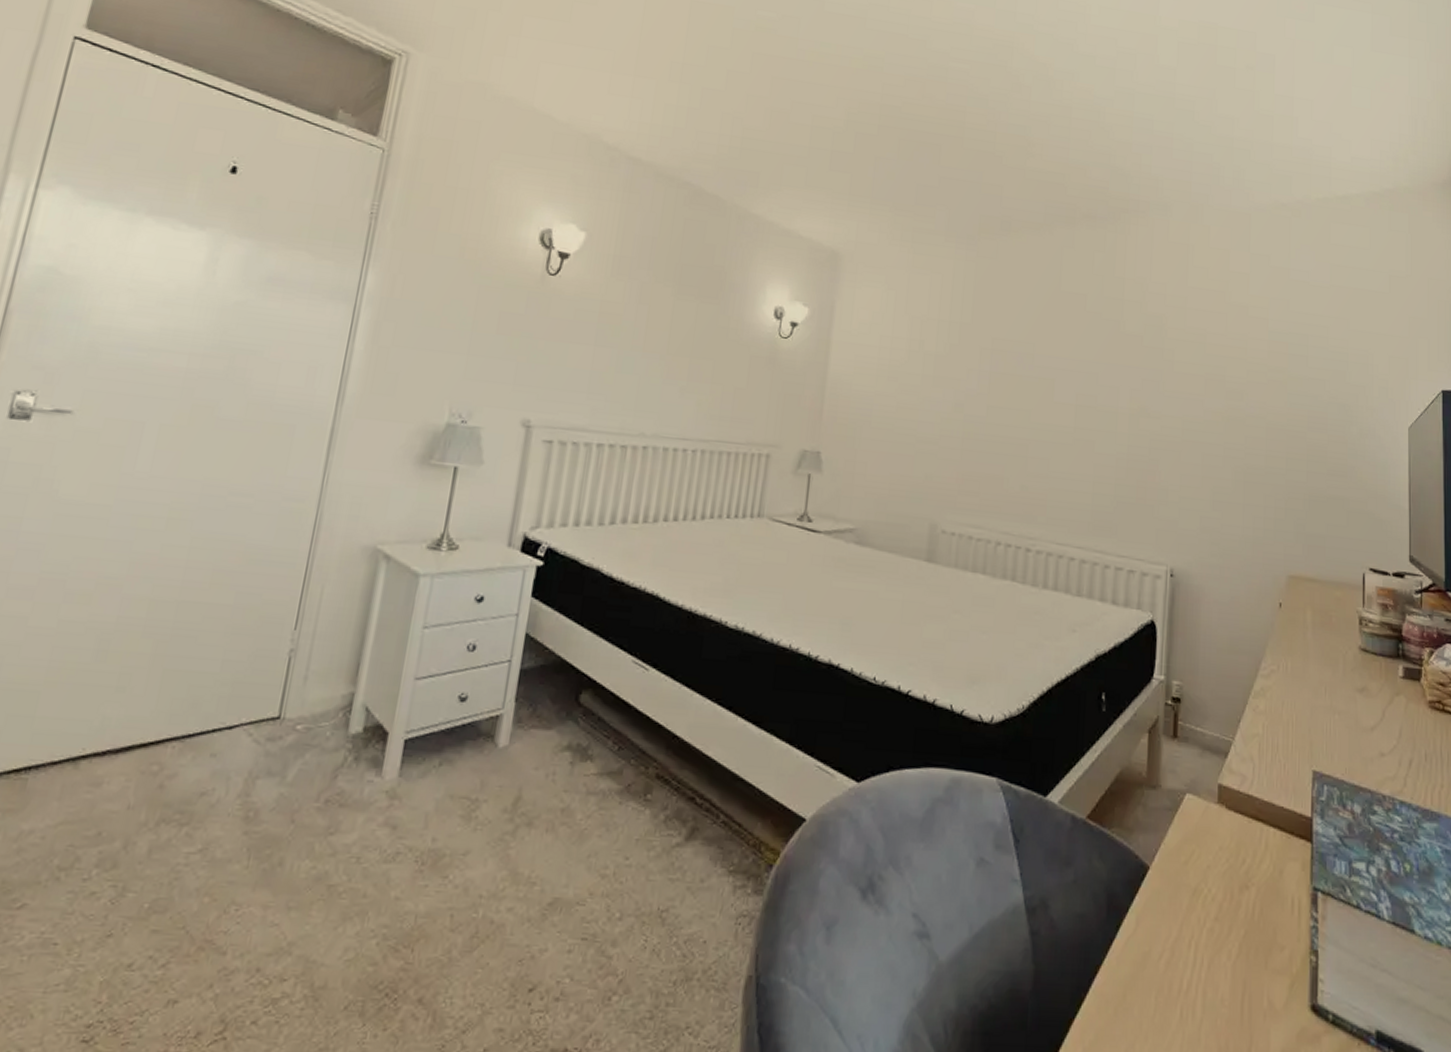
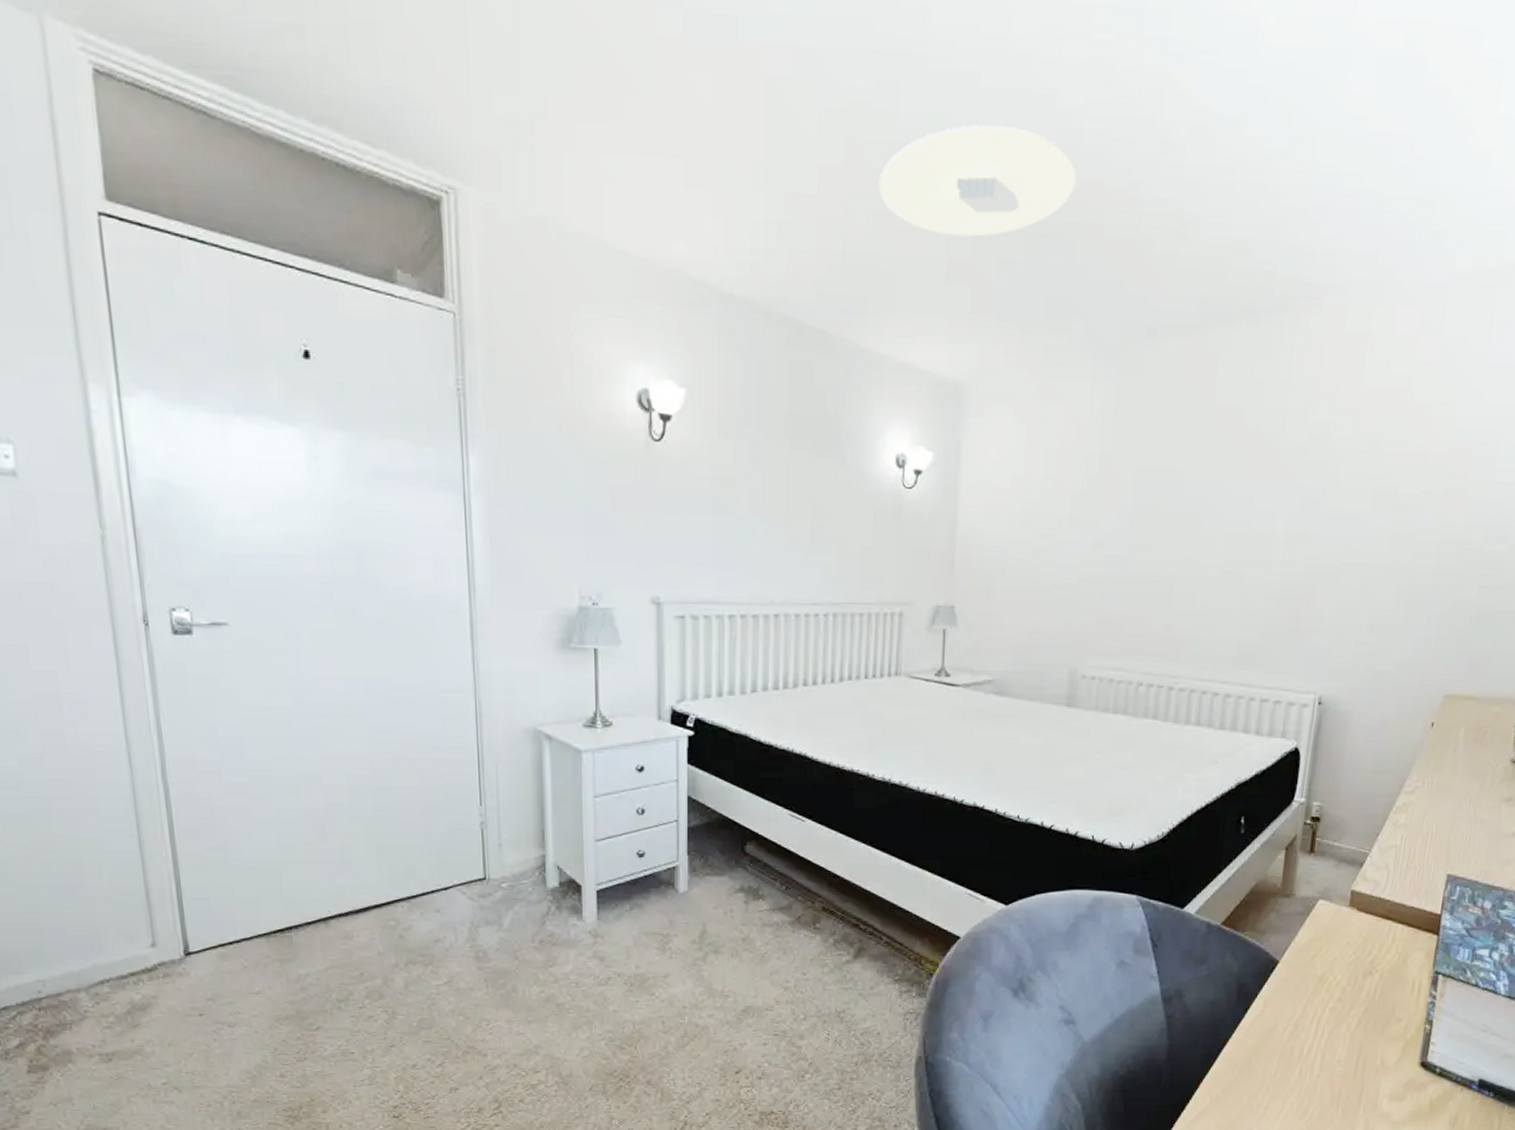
ceiling light: none [777,54,943,138] -> present [879,125,1077,238]

